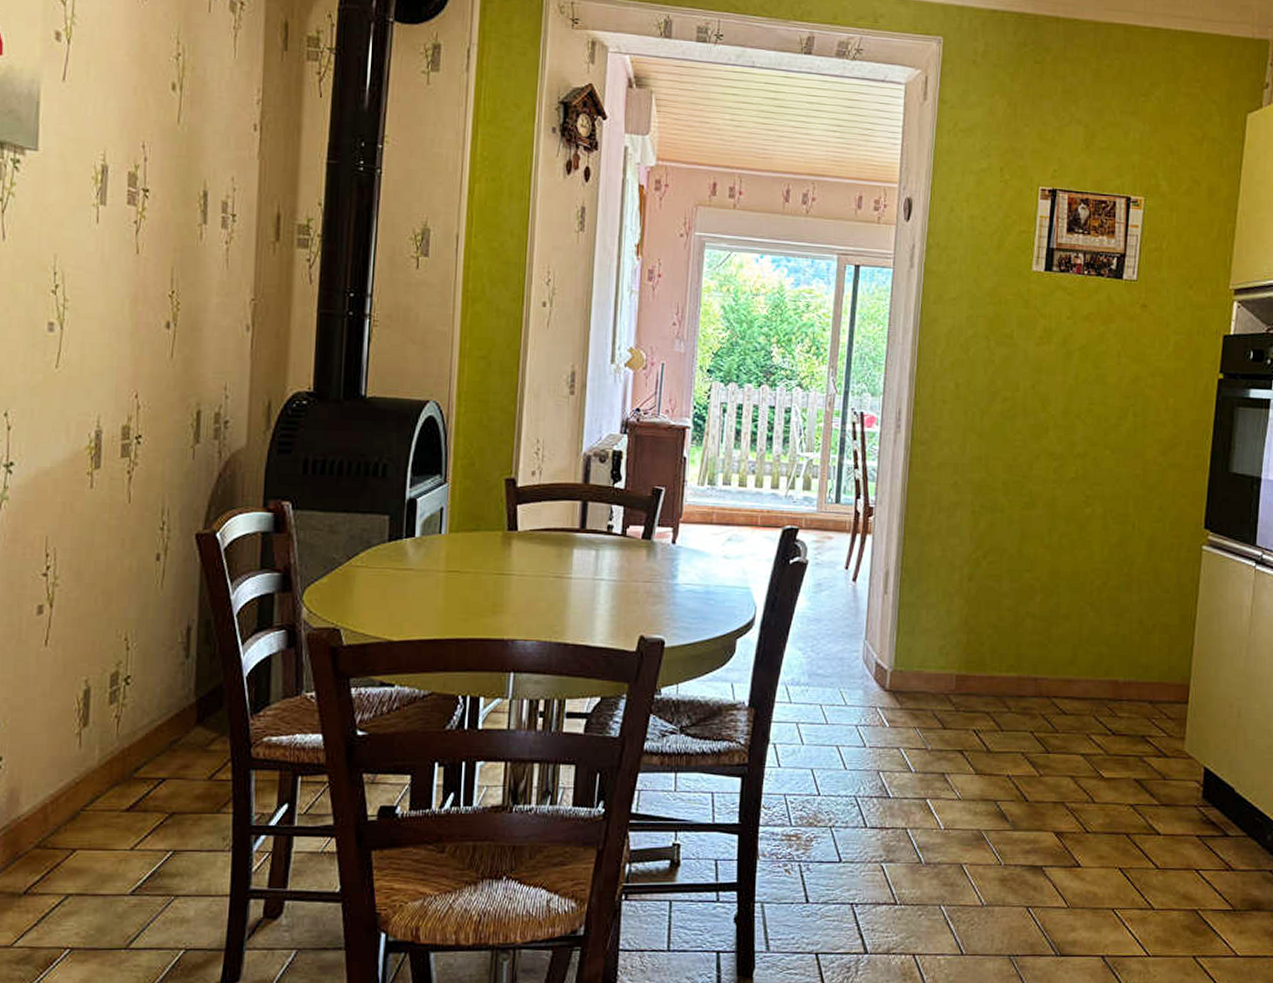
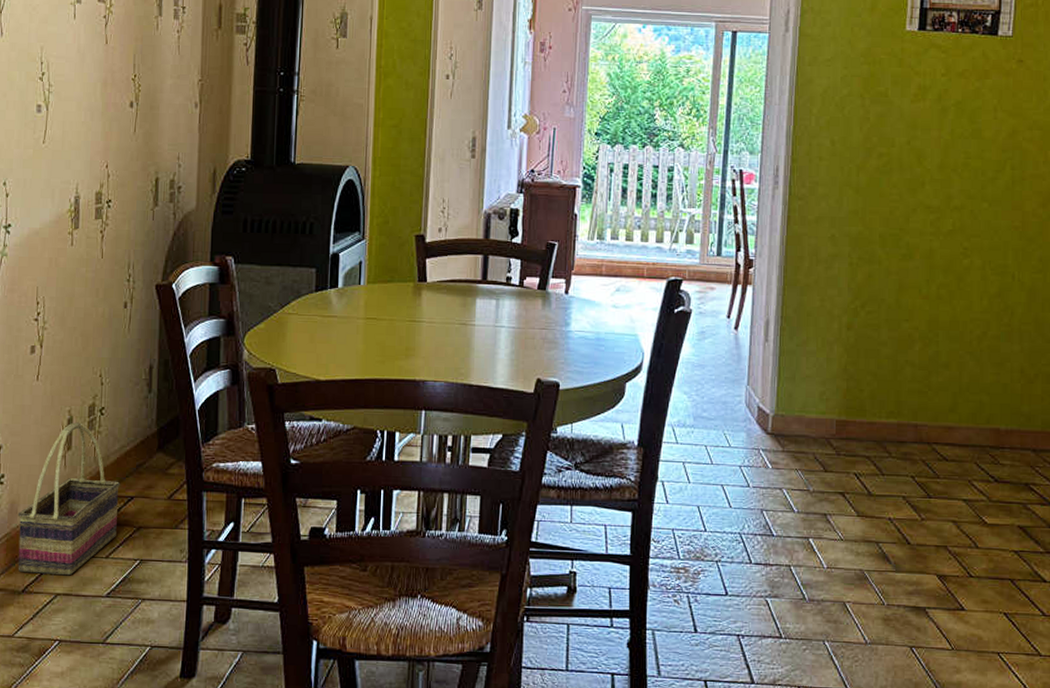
basket: none [18,694,150,873] -> present [17,422,121,576]

